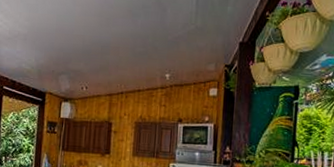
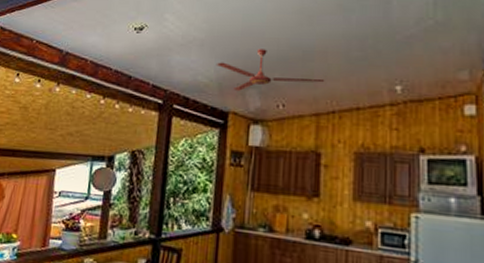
ceiling fan: none [36,43,117,76] -> present [216,49,325,91]

